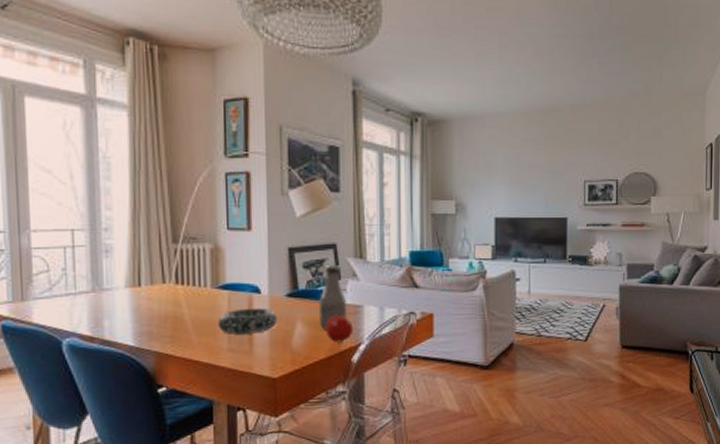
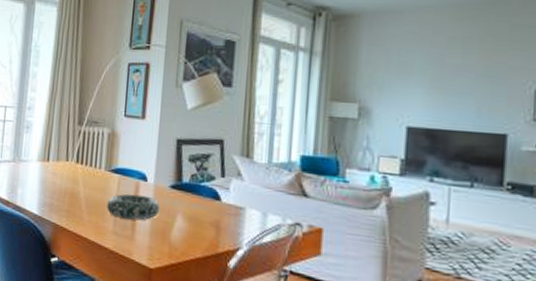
bottle: present [318,265,346,330] -> none [198,161,228,228]
fruit: present [325,313,353,343] -> none [204,212,232,244]

